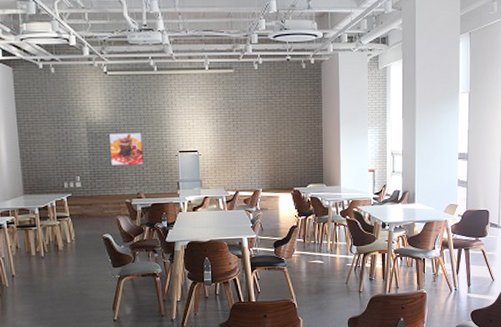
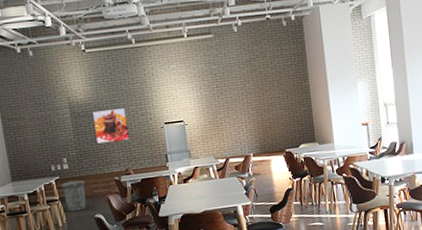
trash can: none [72,198,97,229] -> present [61,179,87,212]

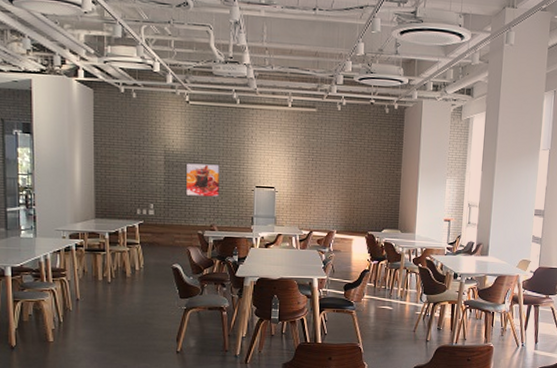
trash can: present [61,179,87,212] -> none [144,226,169,258]

